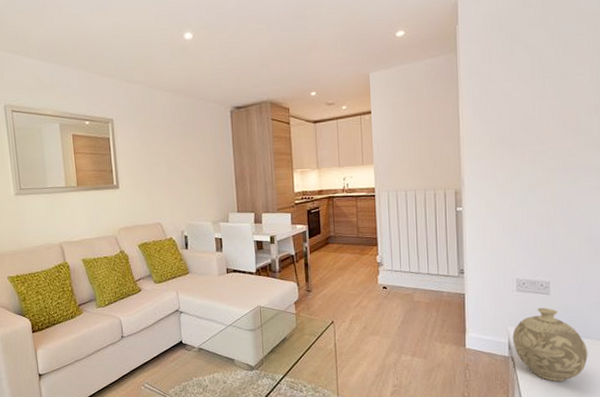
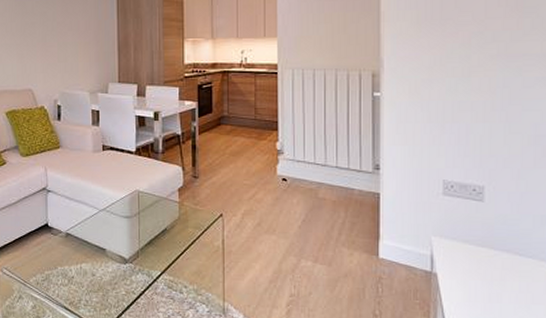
decorative vase: present [512,307,588,381] -> none [436,216,530,306]

